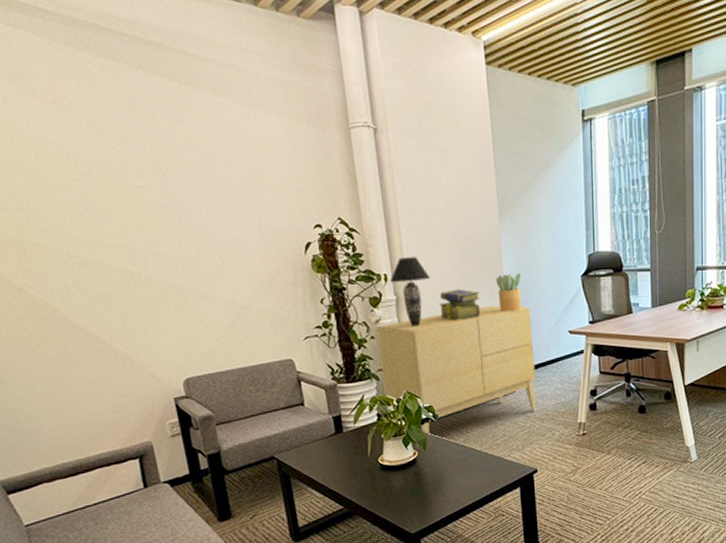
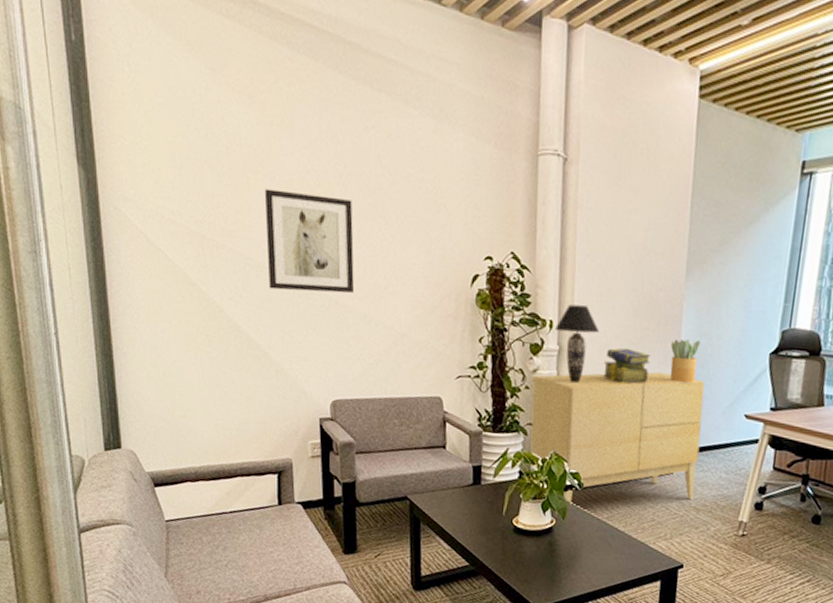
wall art: none [82,187,190,283] -> present [264,188,354,293]

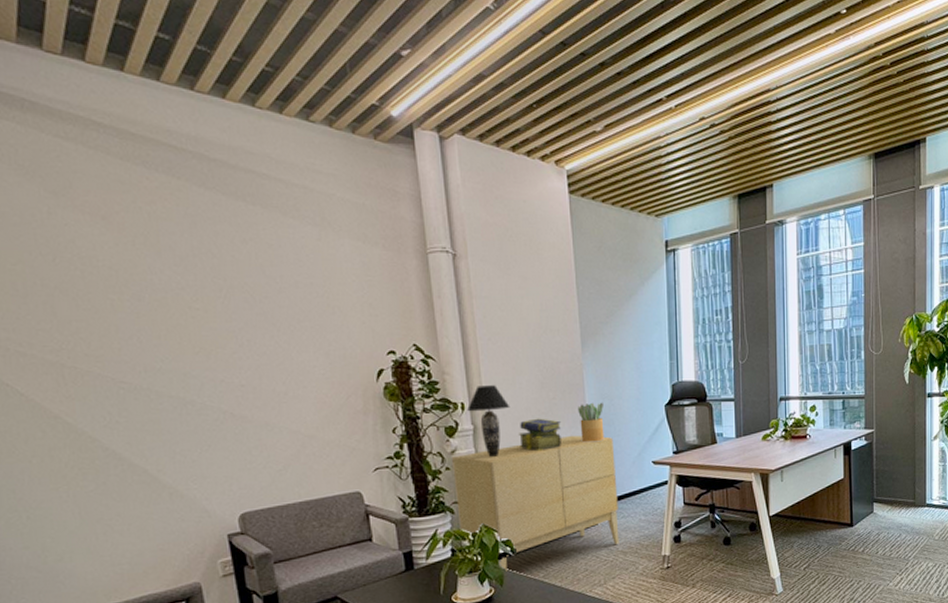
wall art: present [264,188,354,293] -> none [133,309,250,410]

